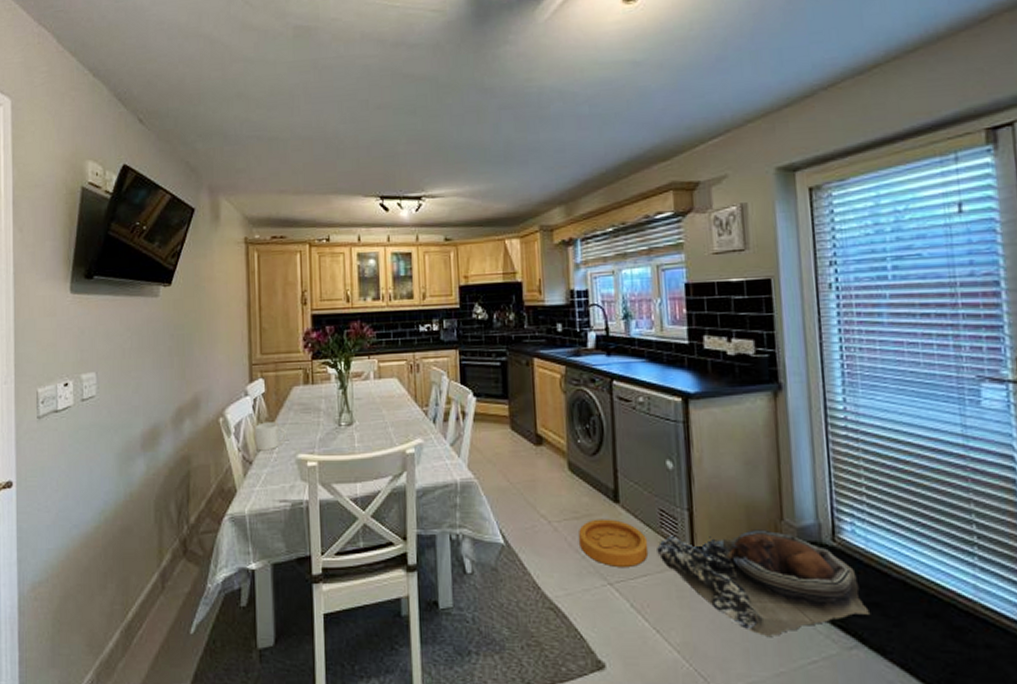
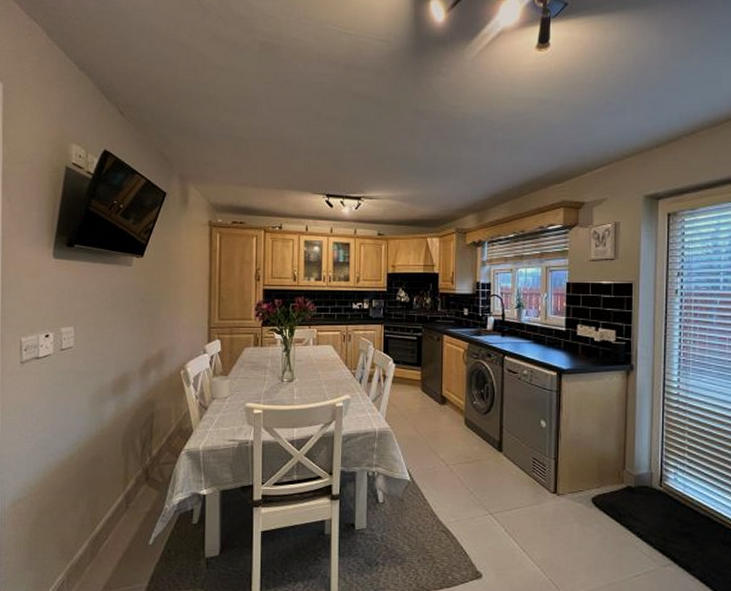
pet bowl: present [579,519,649,567] -> none [469,463,522,501]
dog bed: present [657,529,871,638] -> none [528,475,683,557]

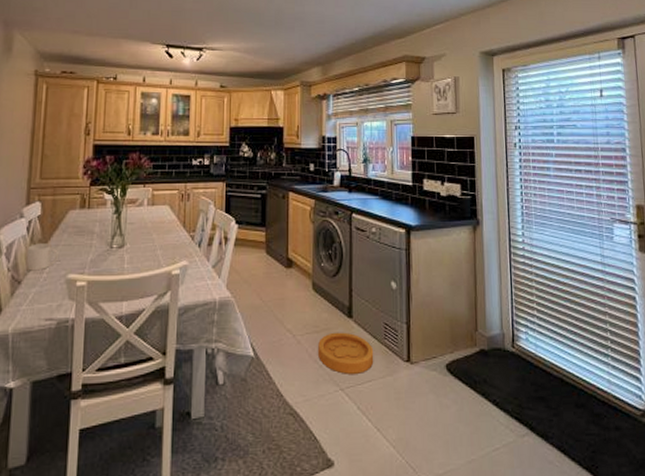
pet bowl: none [469,463,522,501] -> present [318,332,374,374]

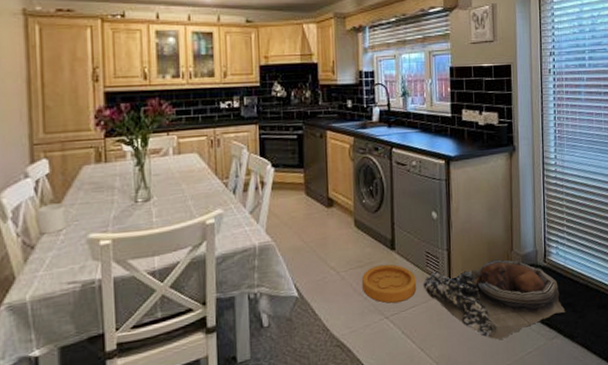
dog bed: none [381,339,538,431] -> present [423,259,566,341]

